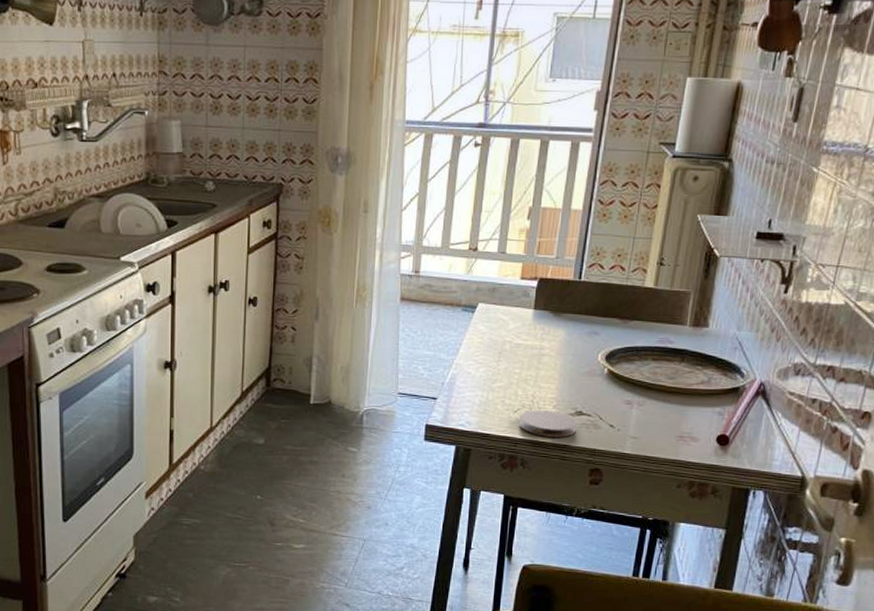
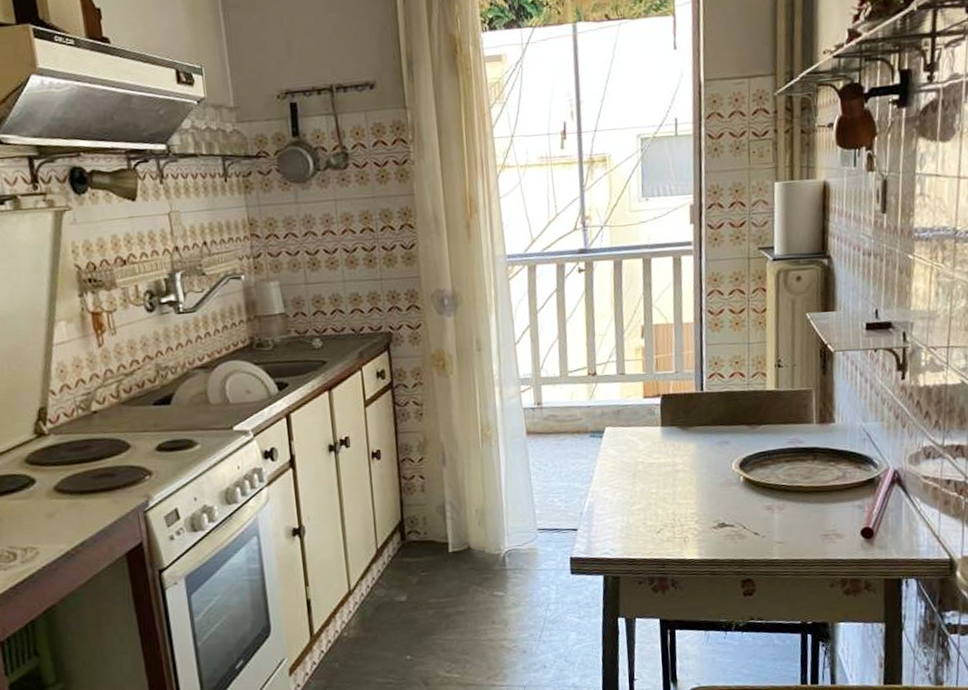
coaster: present [518,410,577,438] -> none [663,526,722,554]

